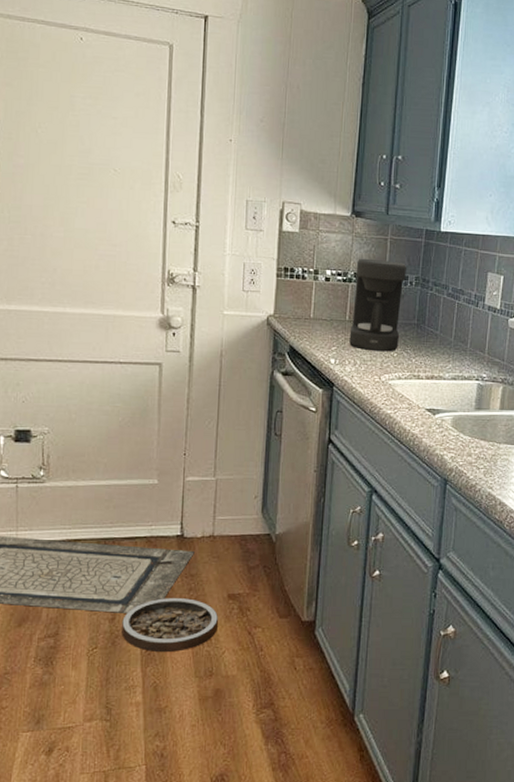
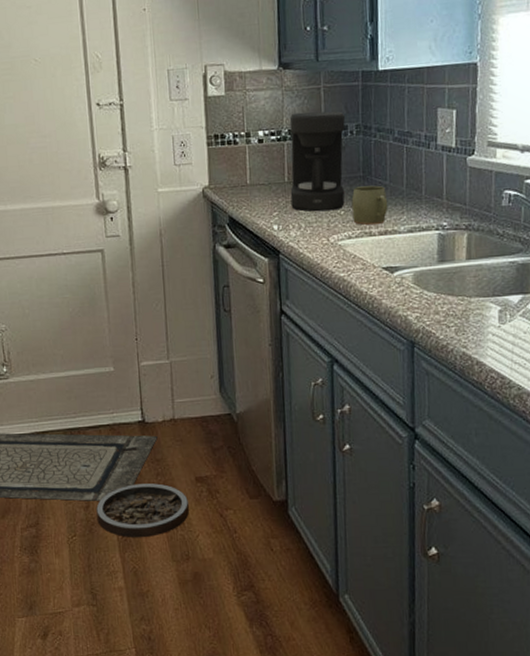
mug: none [404,333,437,370] -> present [351,185,388,226]

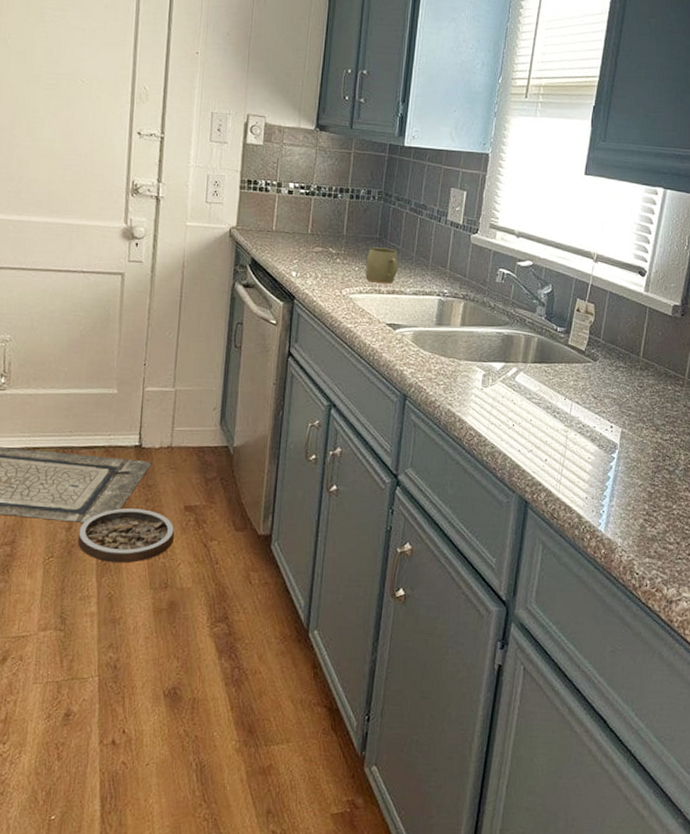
coffee maker: present [289,111,345,212] -> none [311,171,369,266]

